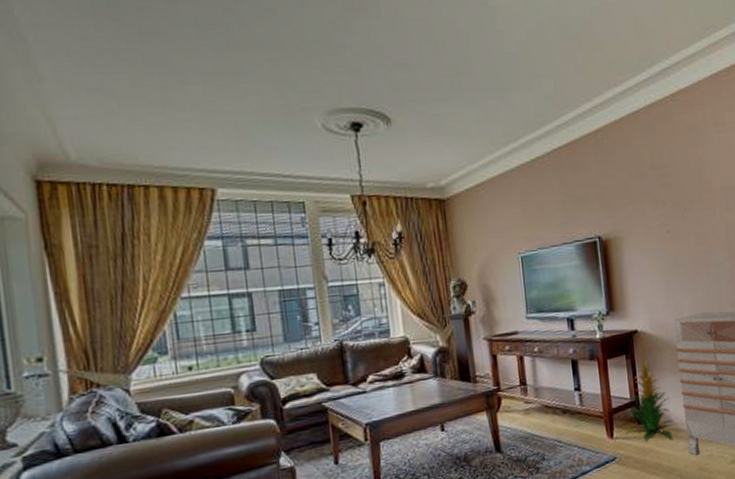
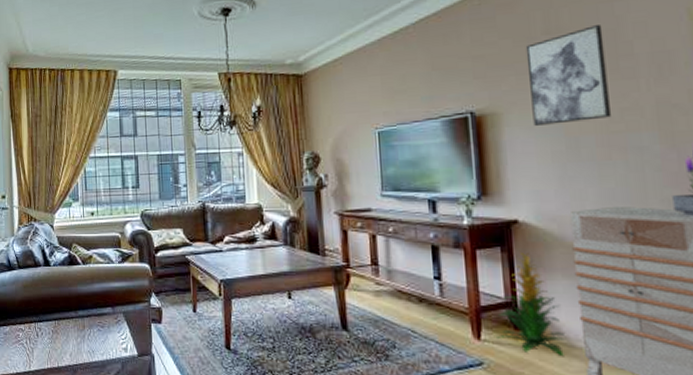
wall art: none [638,164,699,248] -> present [525,25,612,126]

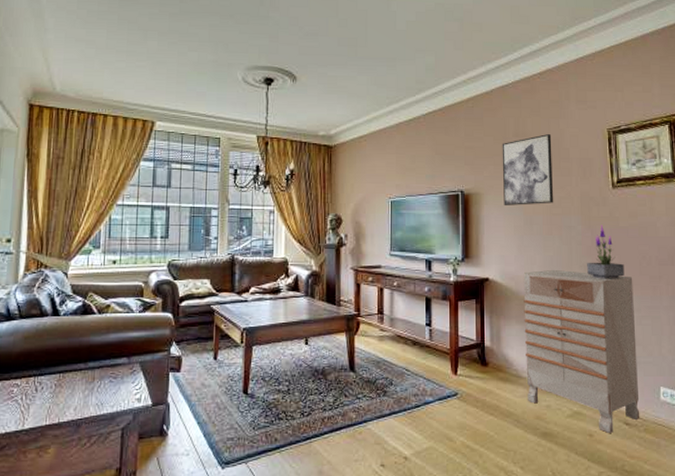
indoor plant: present [497,251,565,356] -> none [469,303,515,384]

